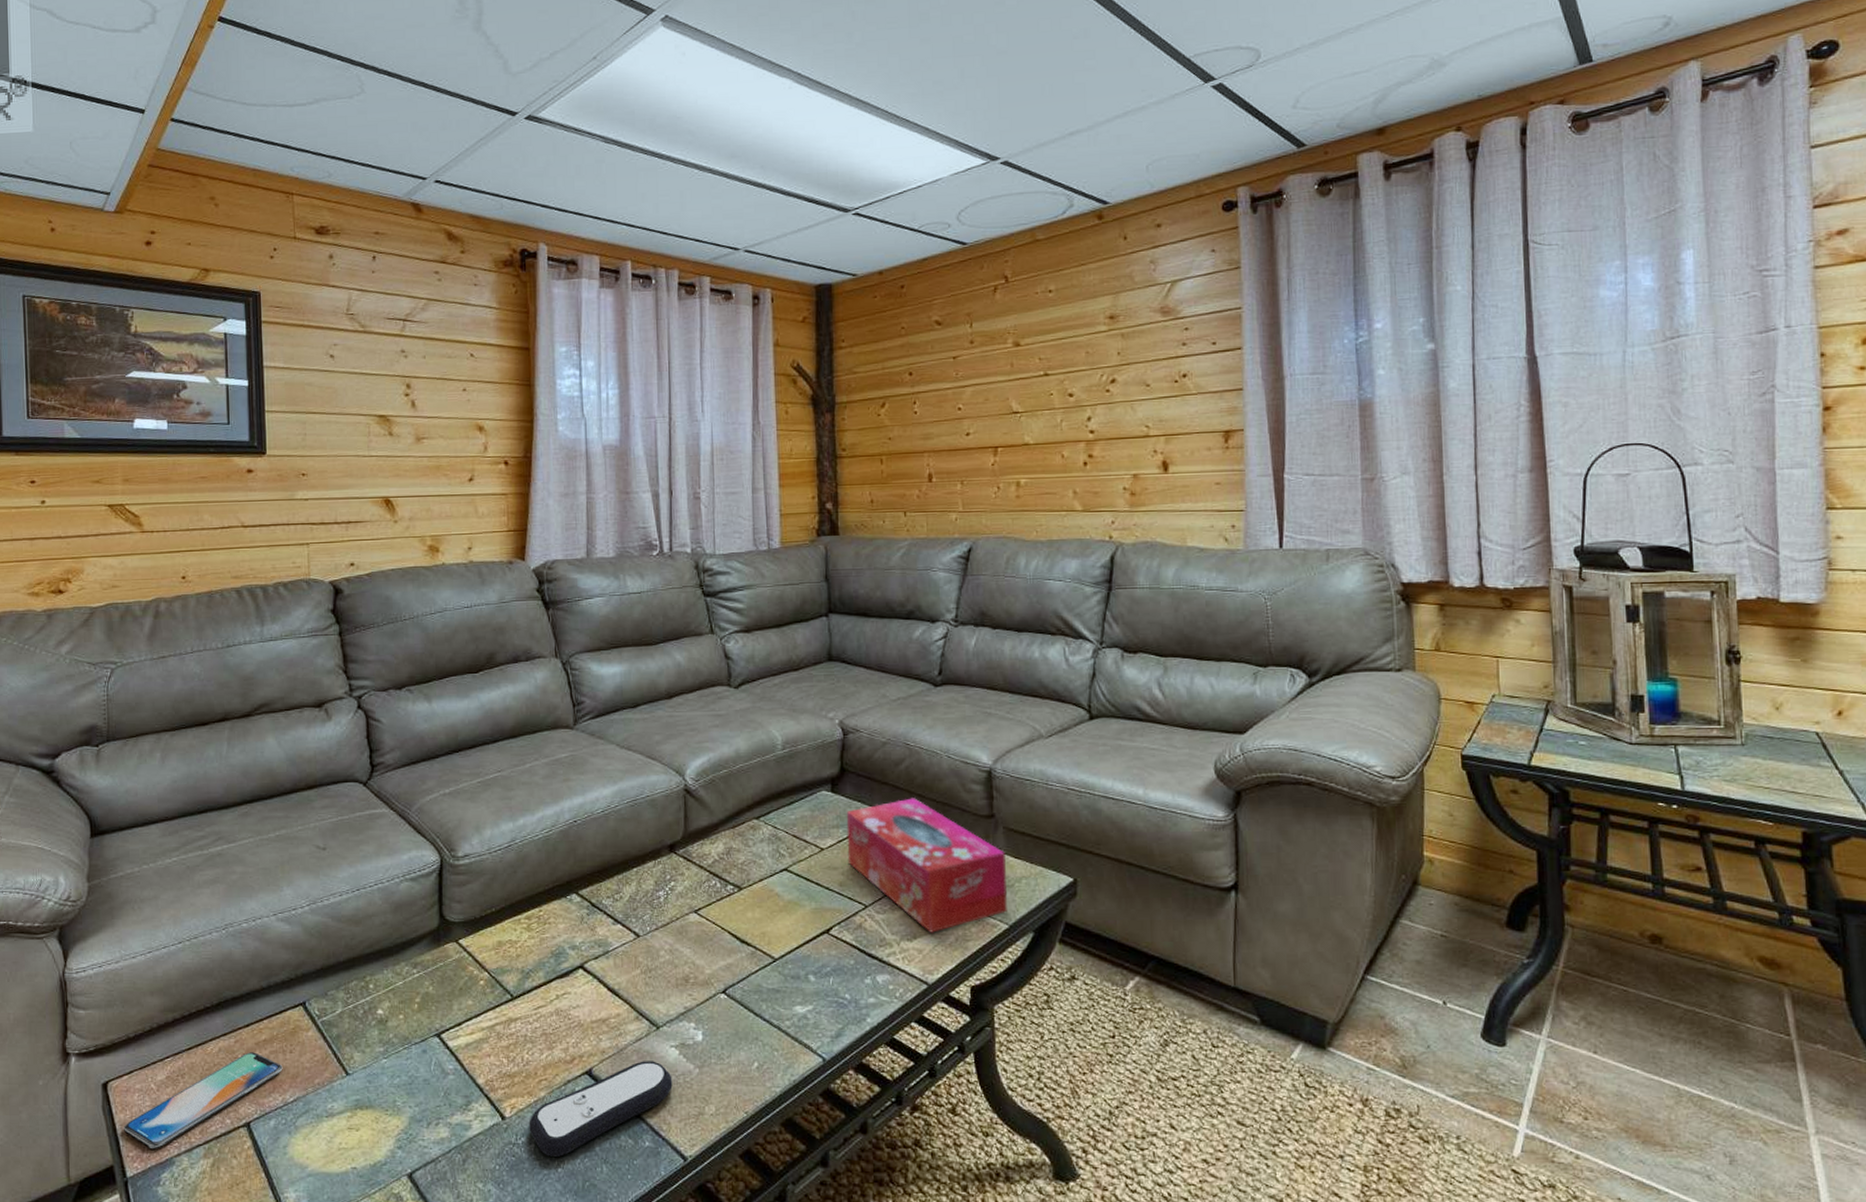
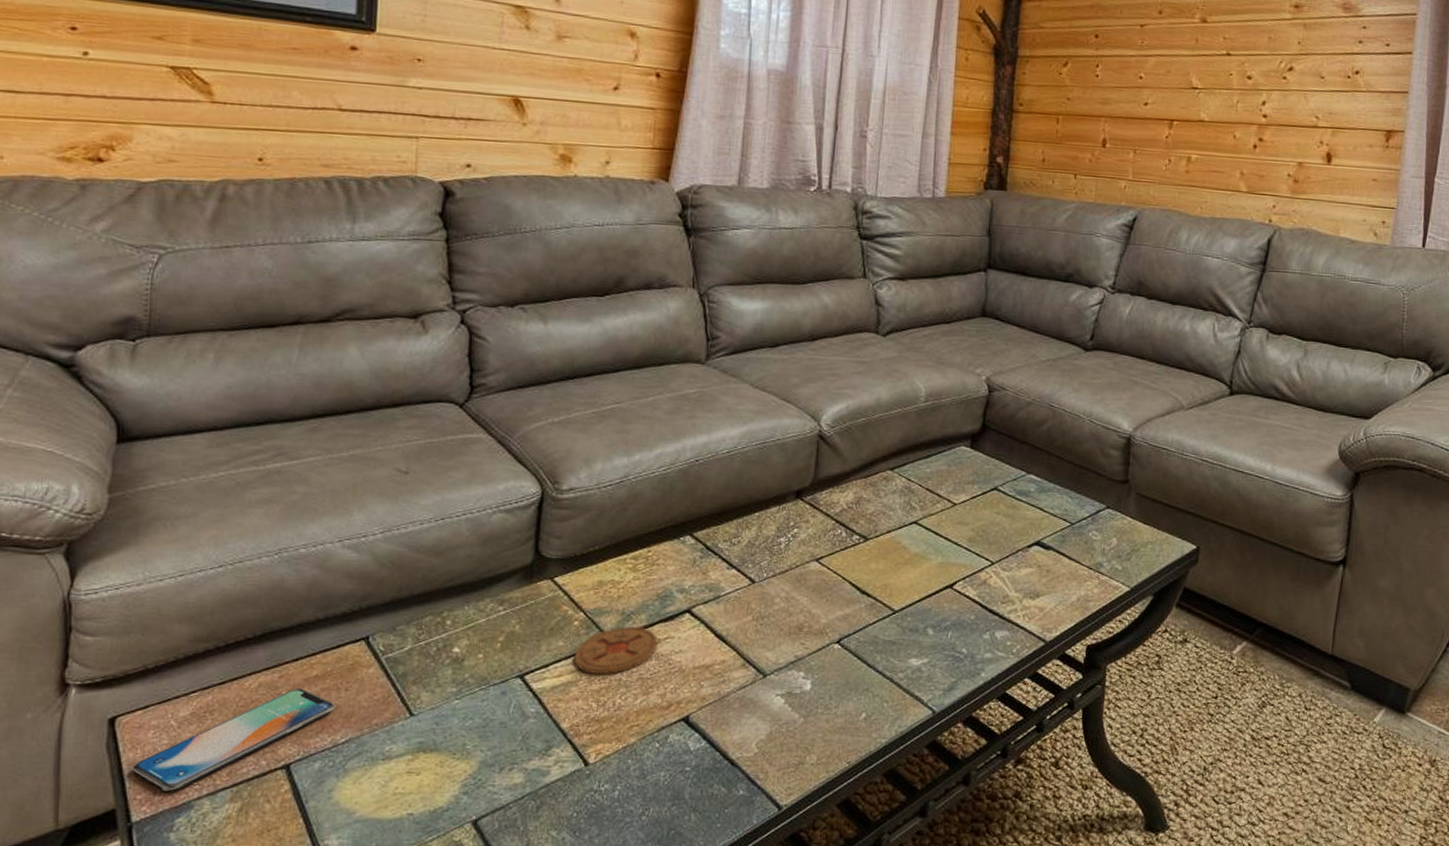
coaster: none [482,984,557,1032] -> present [573,626,659,675]
remote control: present [529,1061,673,1157] -> none [614,709,775,804]
tissue box: present [846,798,1007,933] -> none [979,459,1135,592]

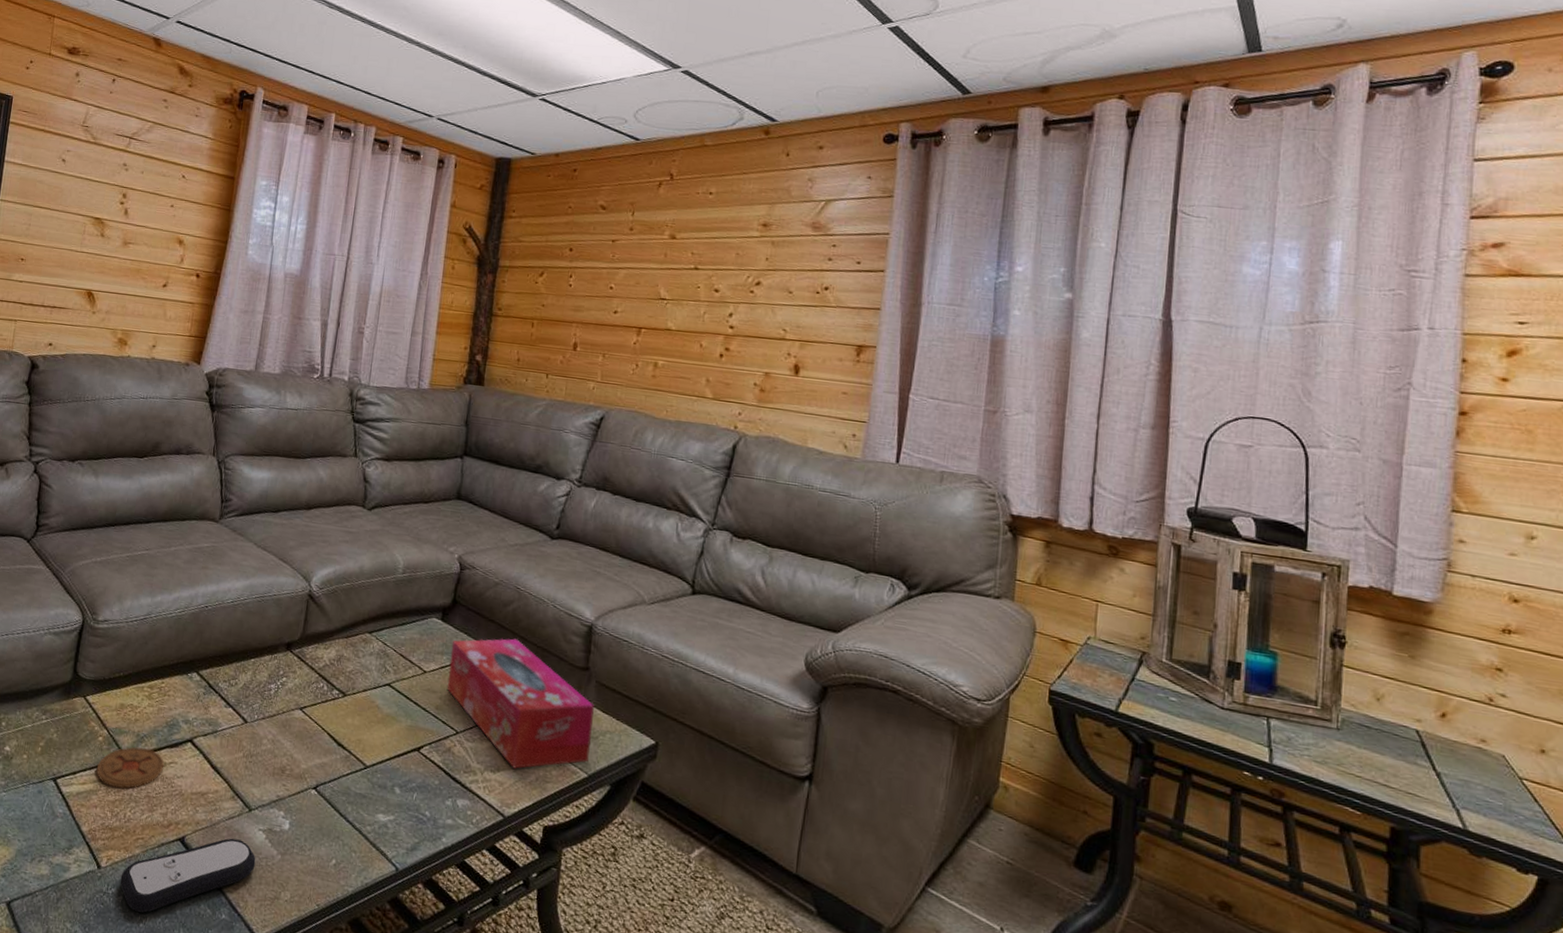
remote control: none [614,709,775,804] -> present [120,838,256,913]
tissue box: none [979,459,1135,592] -> present [446,638,594,769]

